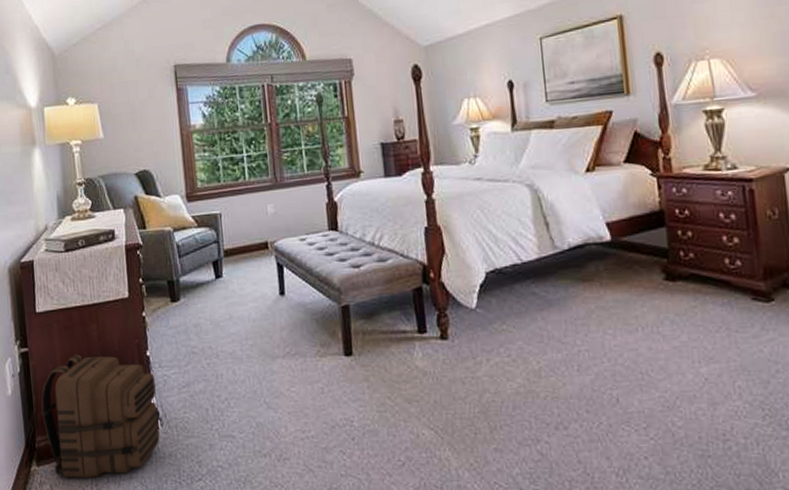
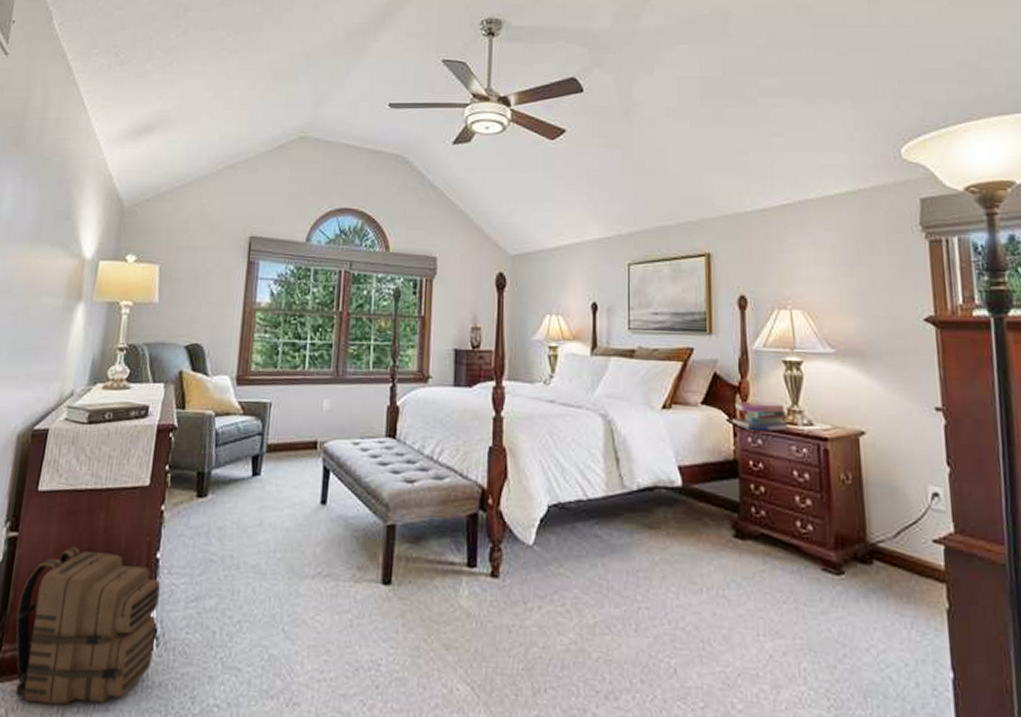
books: none [655,151,712,182] -> present [731,401,788,432]

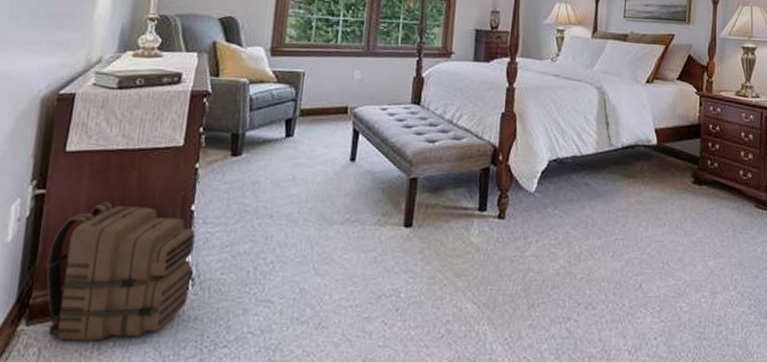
books: present [731,401,788,432] -> none [699,78,741,102]

